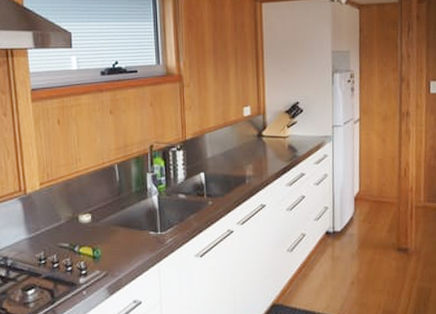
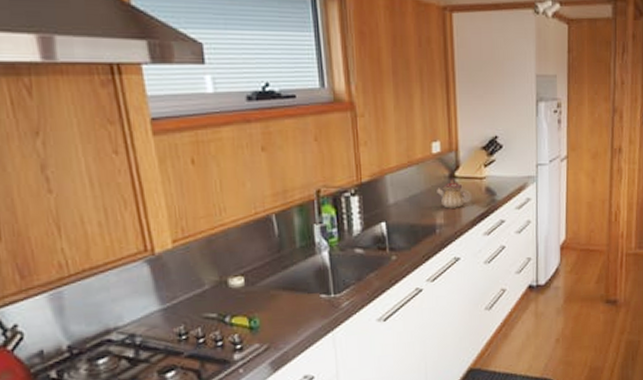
teapot: none [247,138,276,162] -> present [437,179,472,209]

